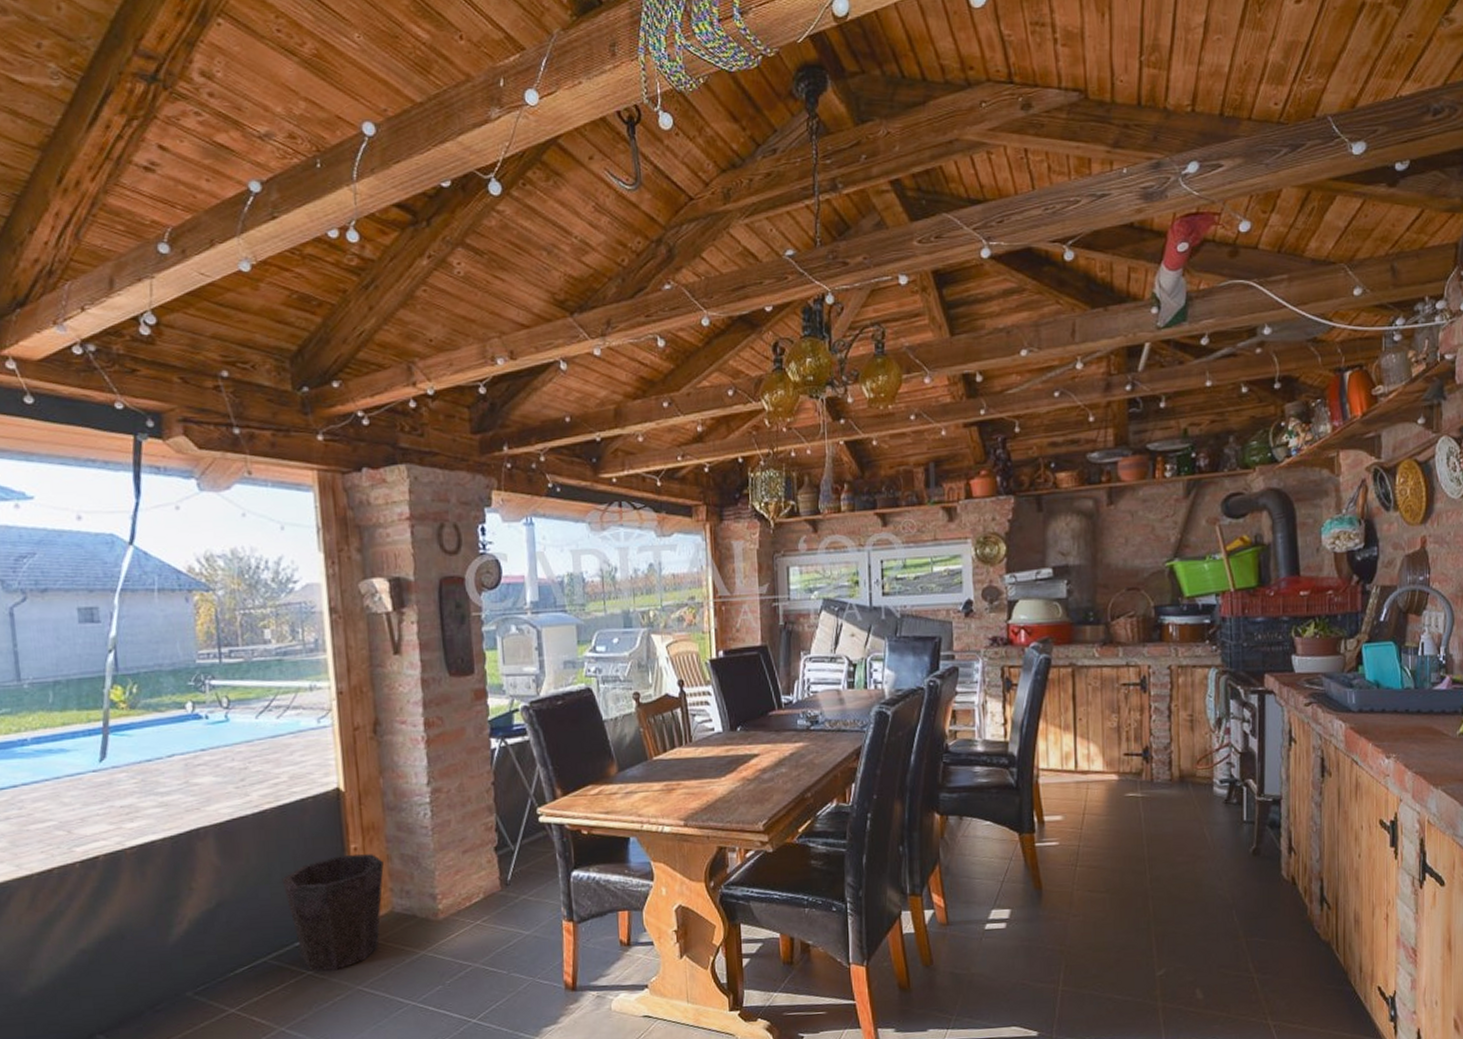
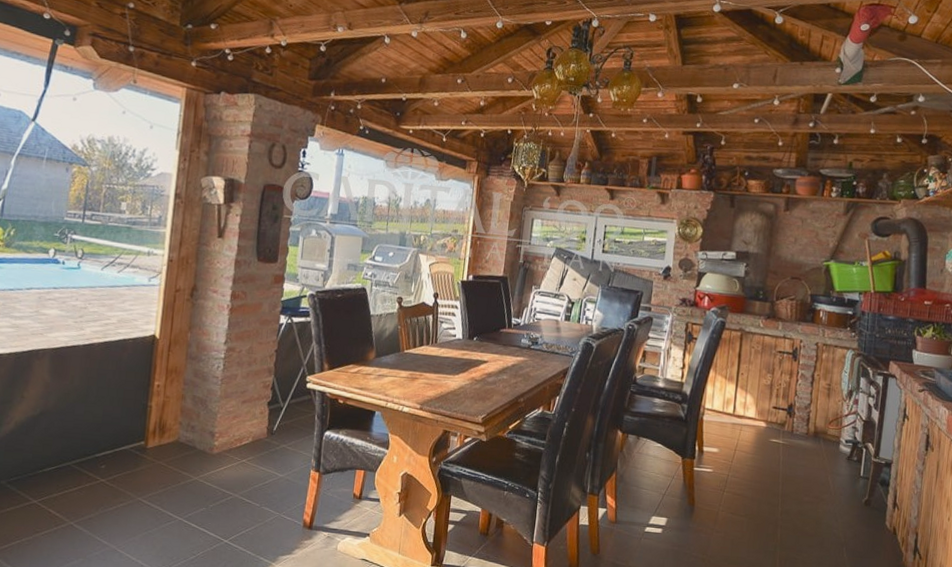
waste bin: present [282,854,384,971] -> none [95,389,178,482]

